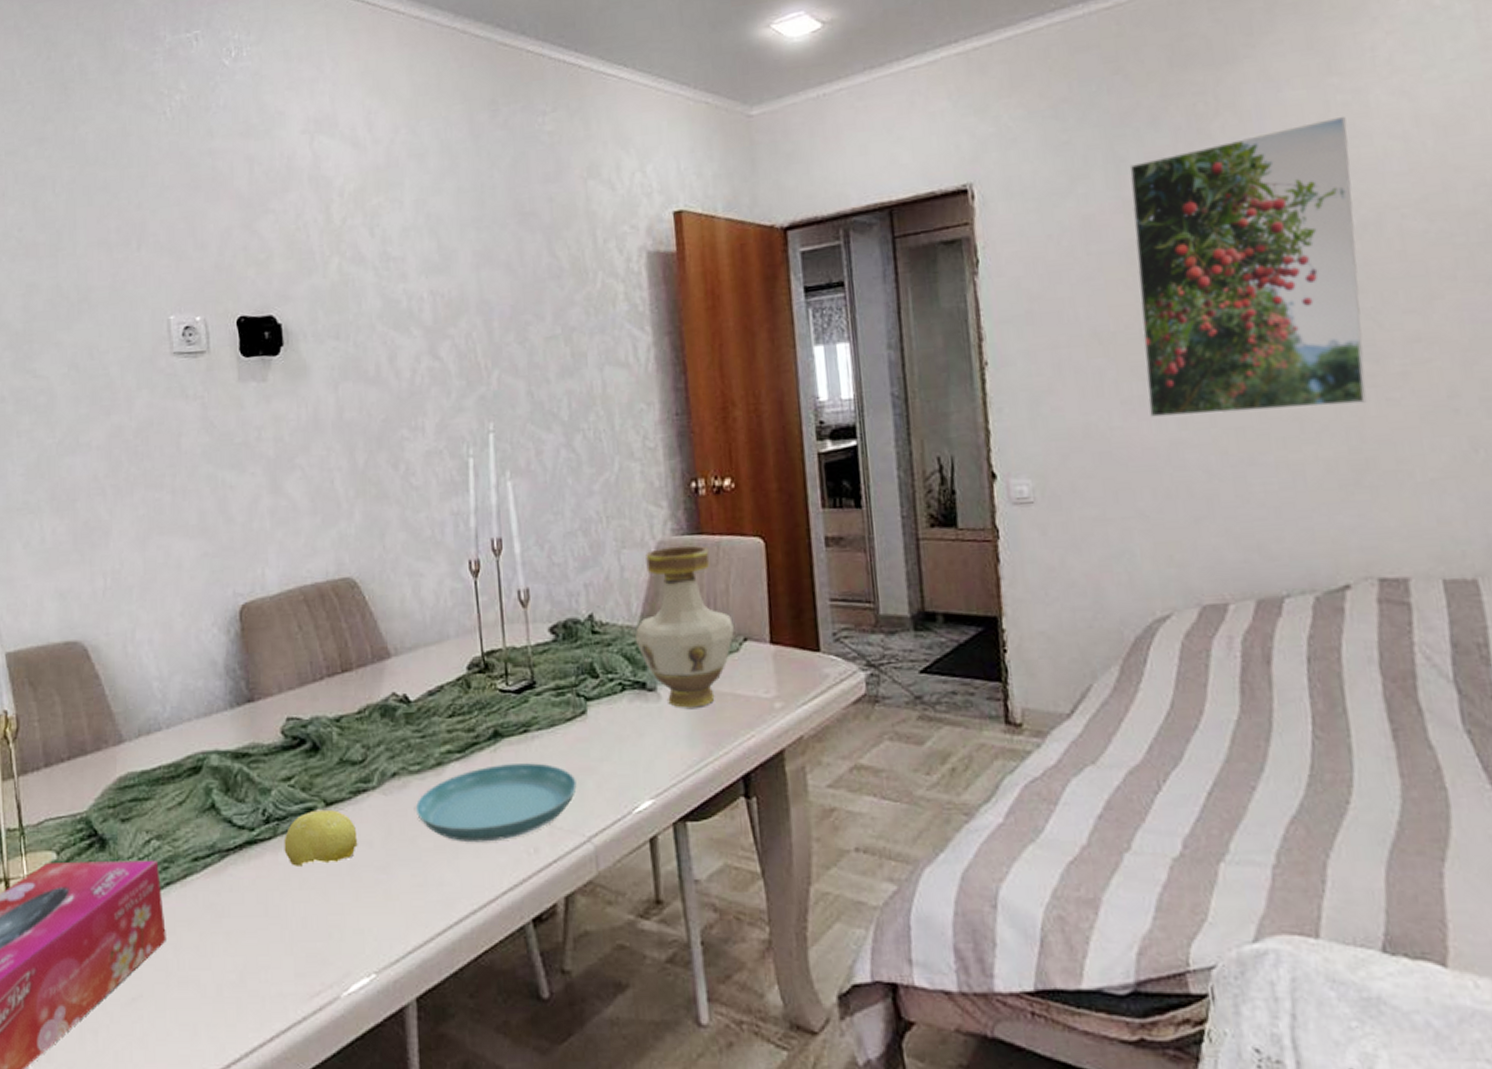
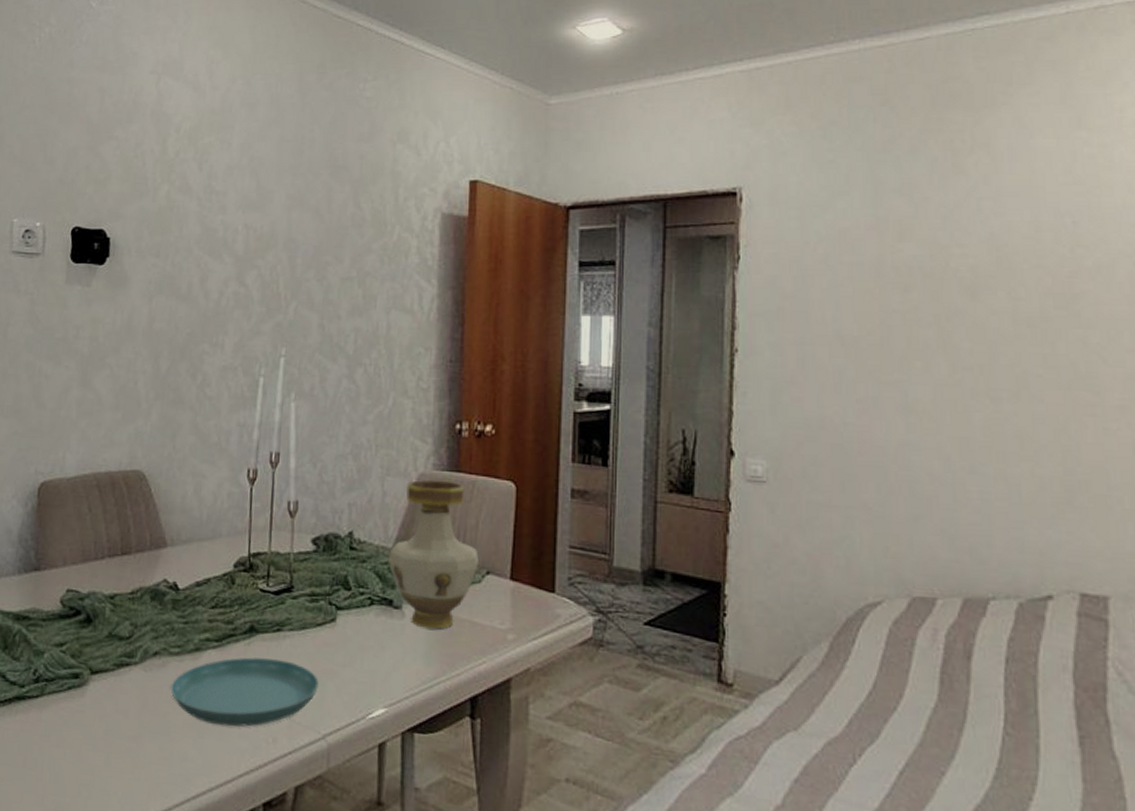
fruit: present [284,808,358,866] -> none [48,675,116,726]
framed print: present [1129,116,1367,417] -> none [881,167,1091,429]

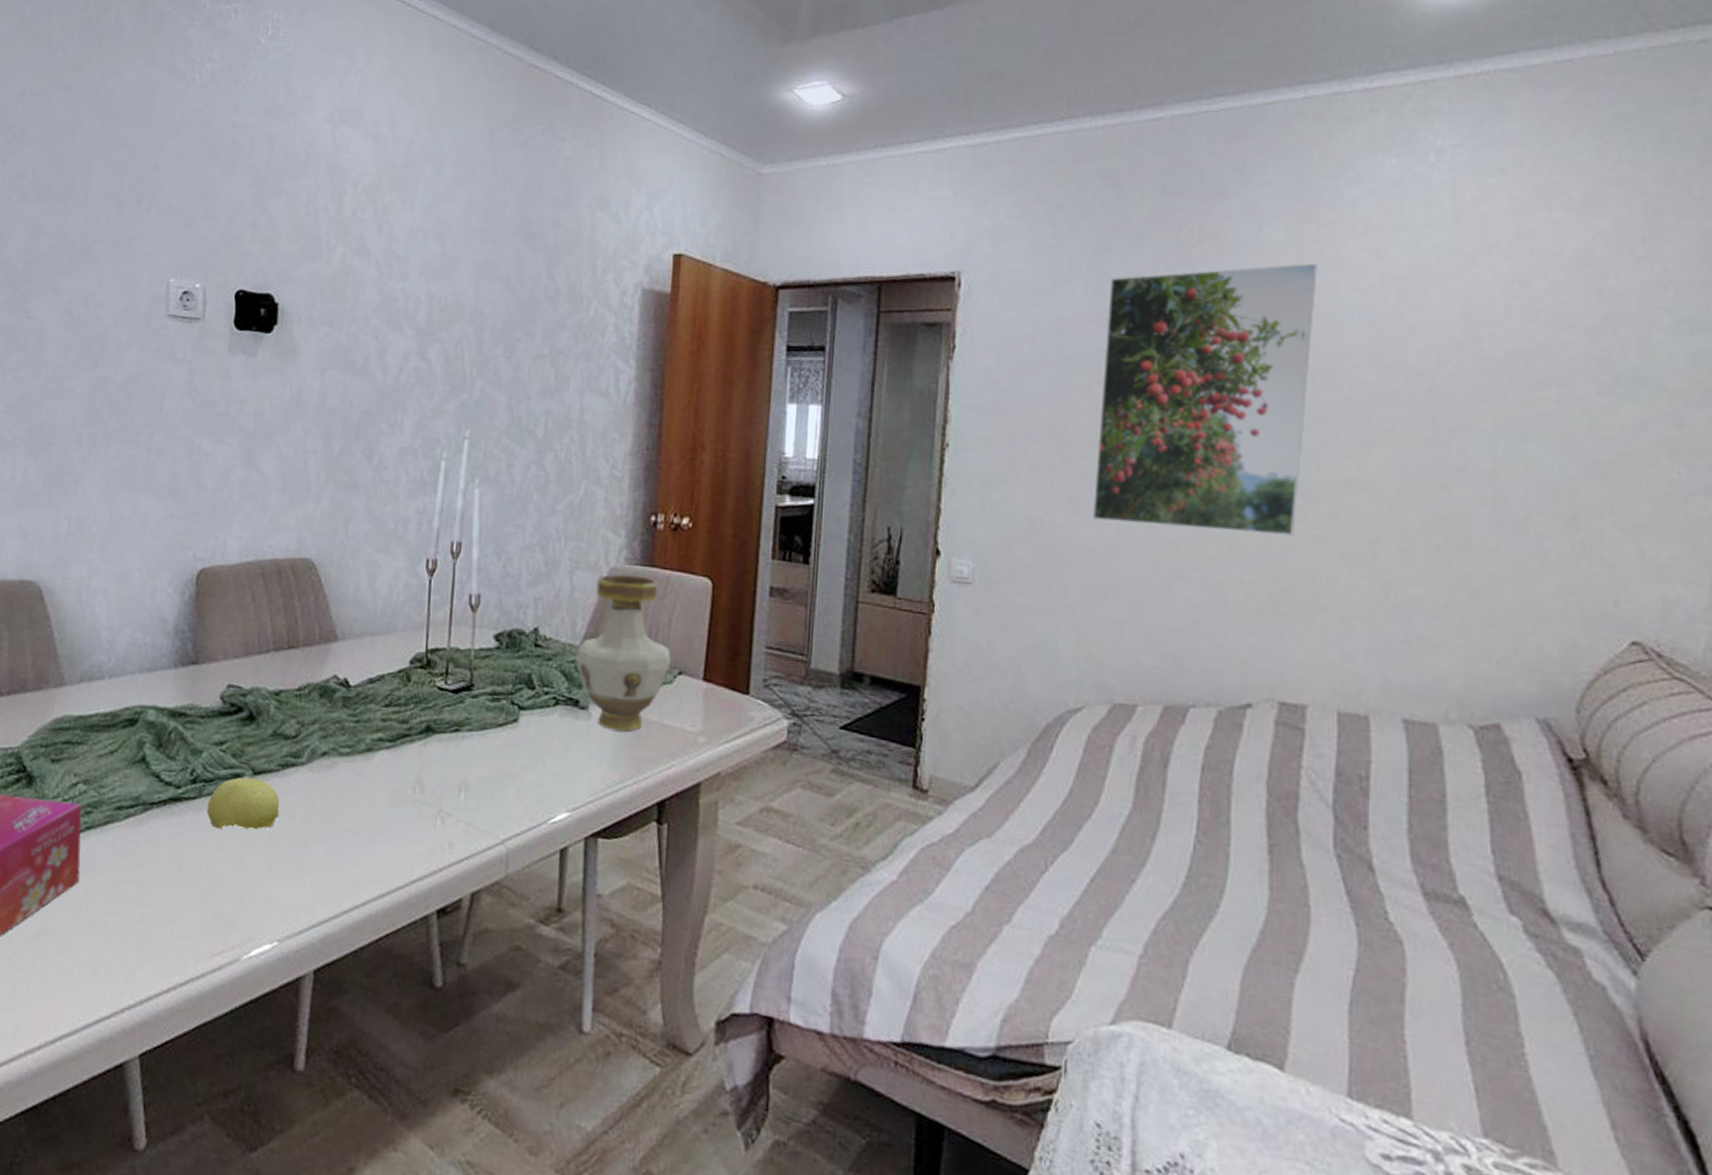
fruit: none [48,675,116,726] -> present [206,775,280,830]
saucer: present [170,657,319,727] -> none [339,758,499,831]
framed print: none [881,167,1091,429] -> present [1093,263,1317,536]

